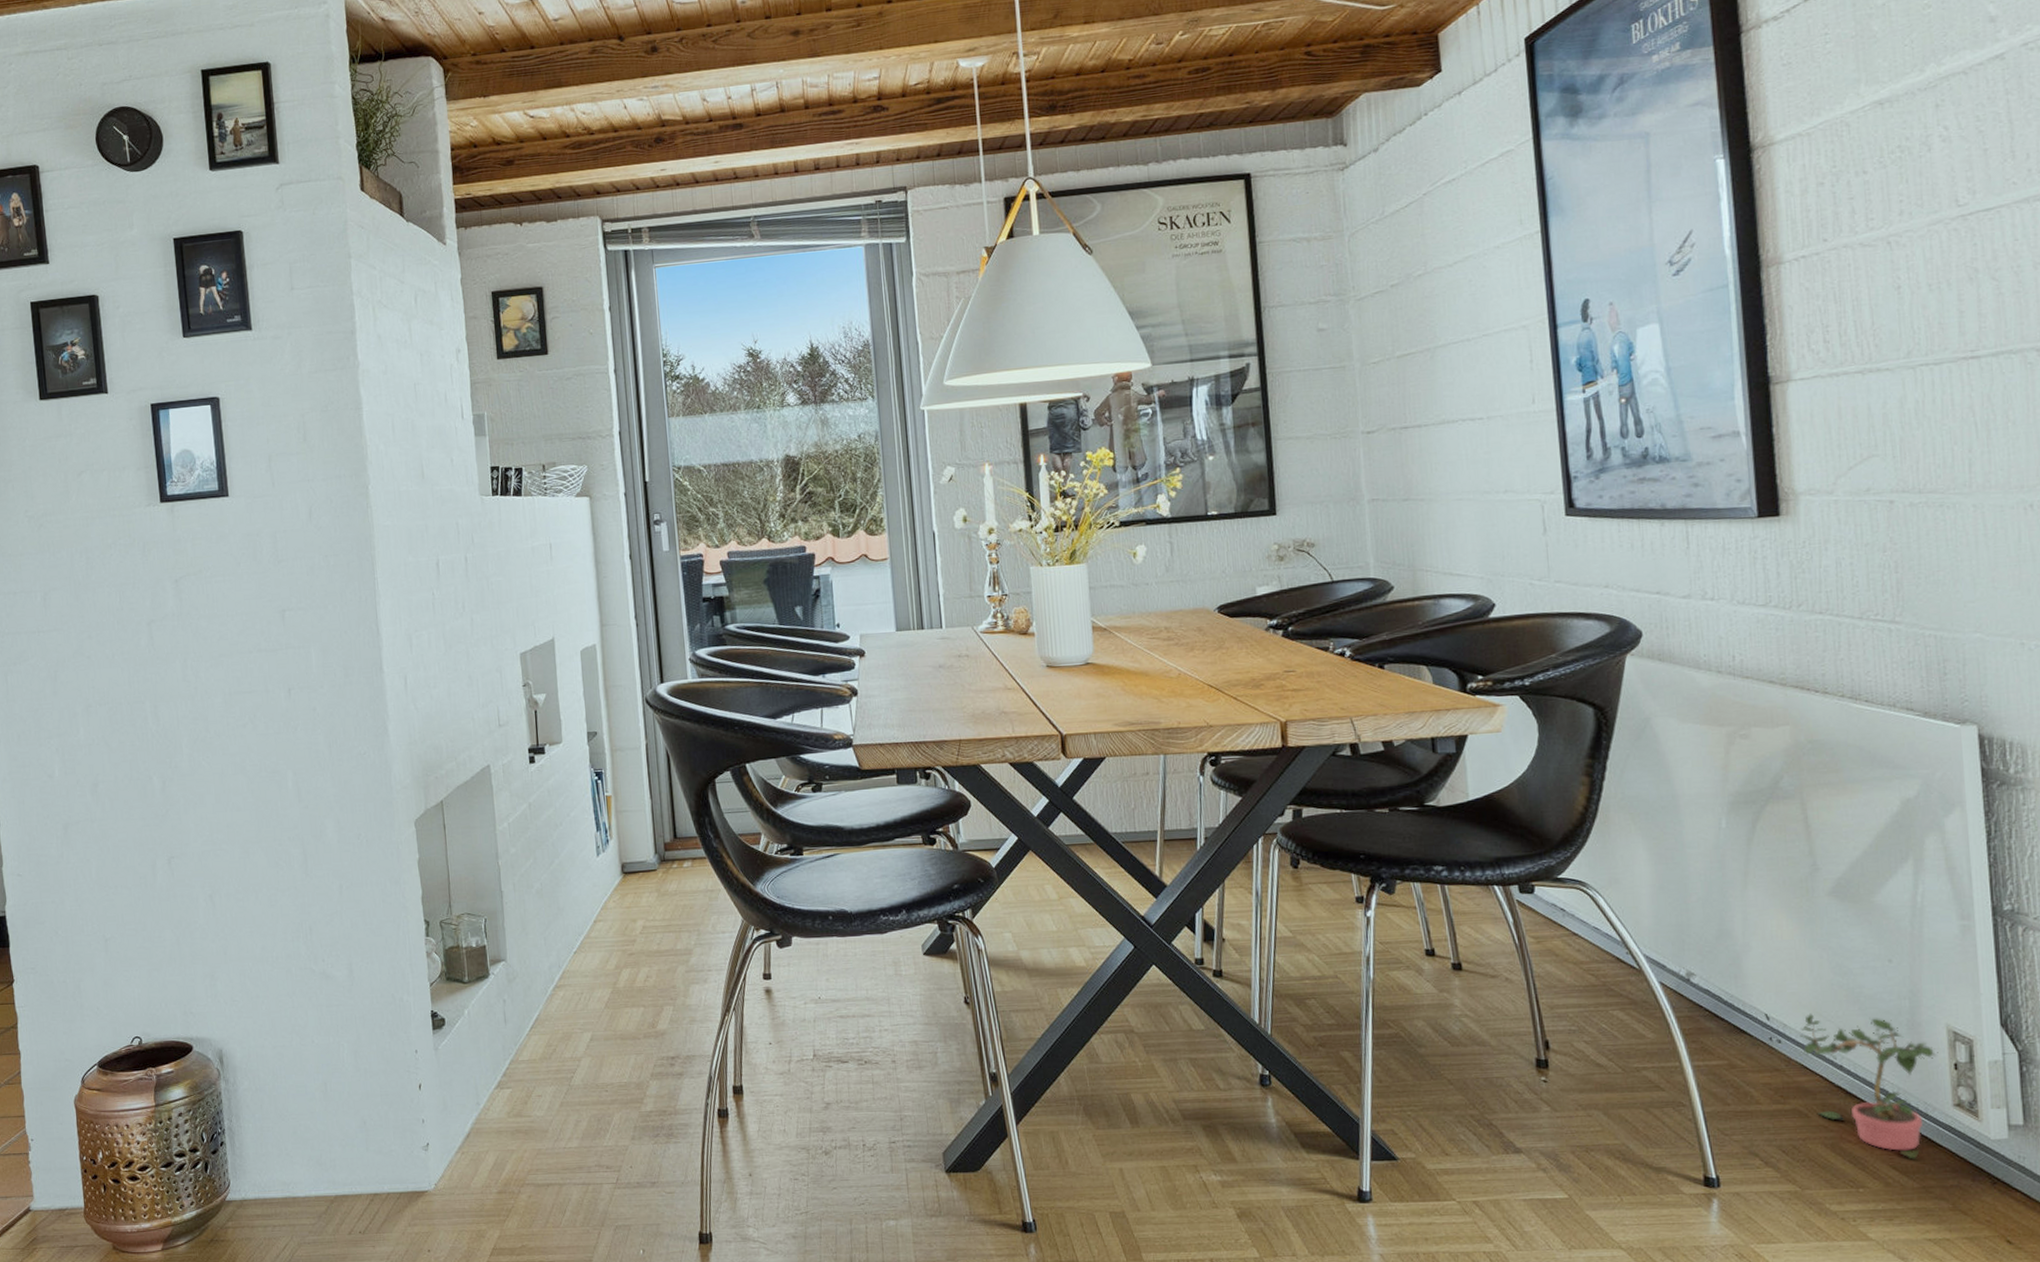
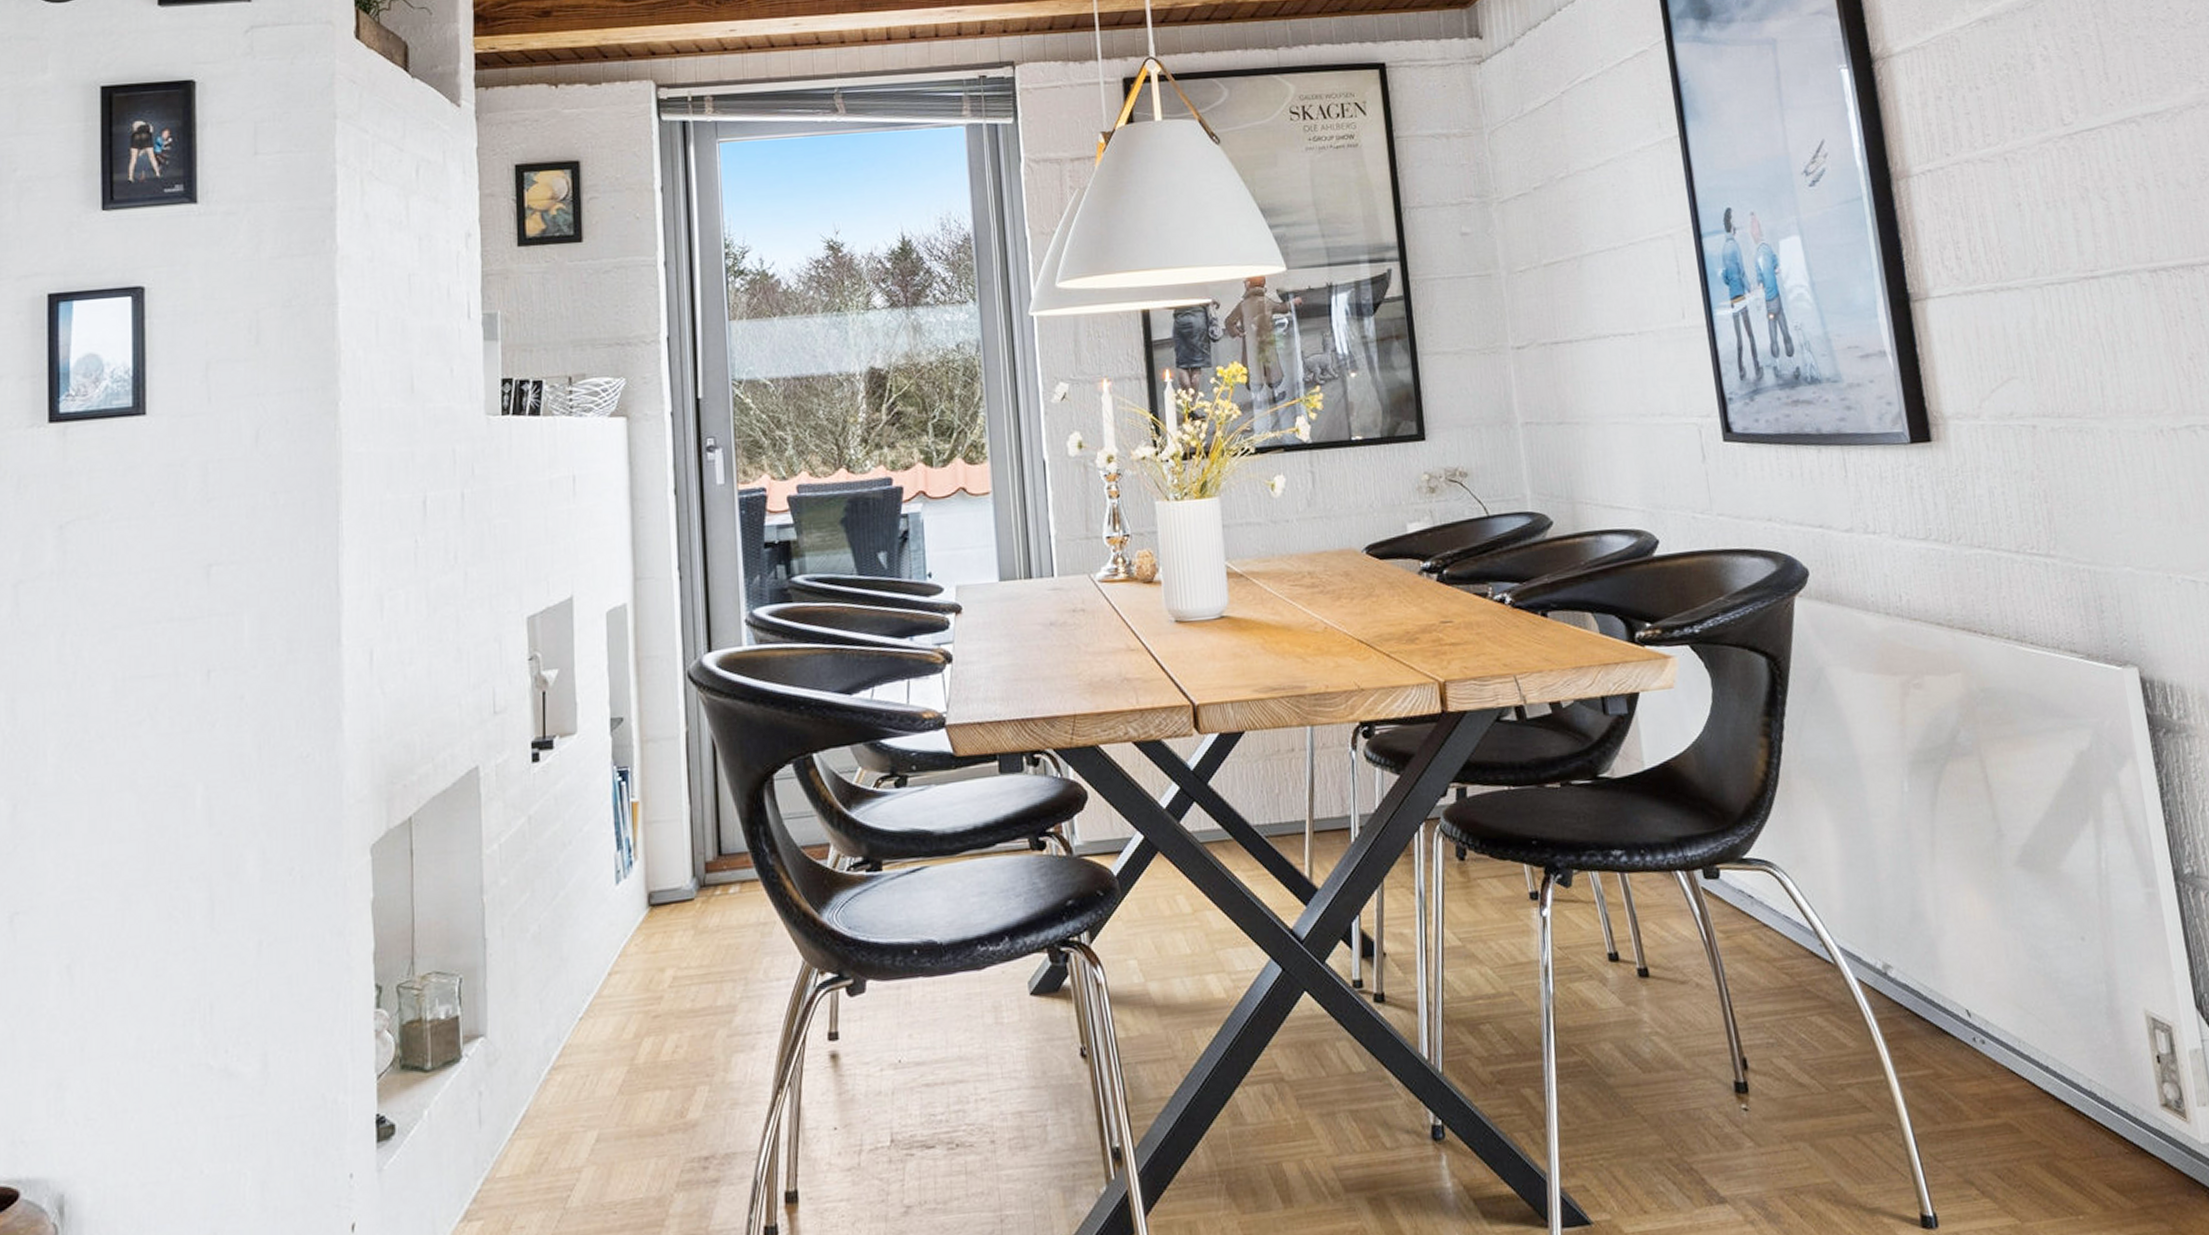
potted plant: present [1800,1013,1938,1159] -> none [2003,1005,2140,1175]

